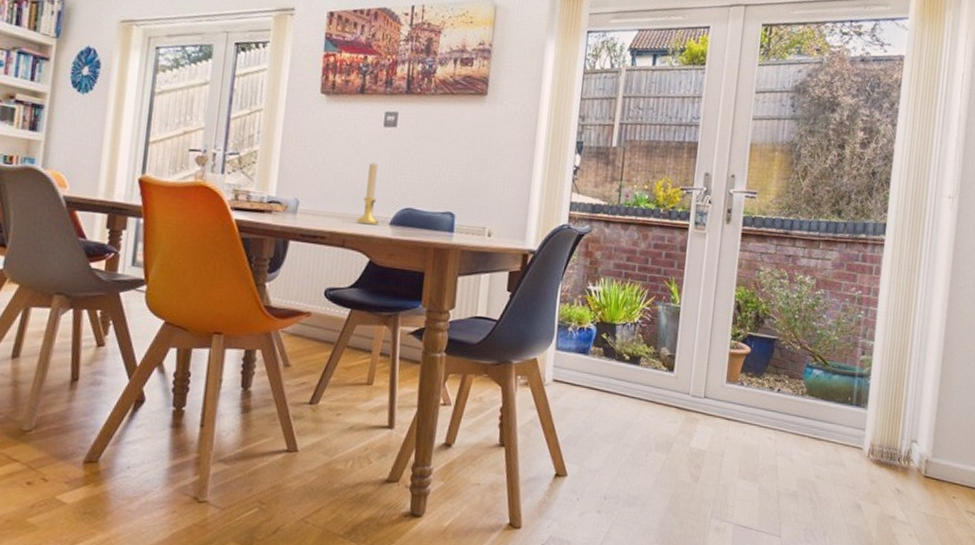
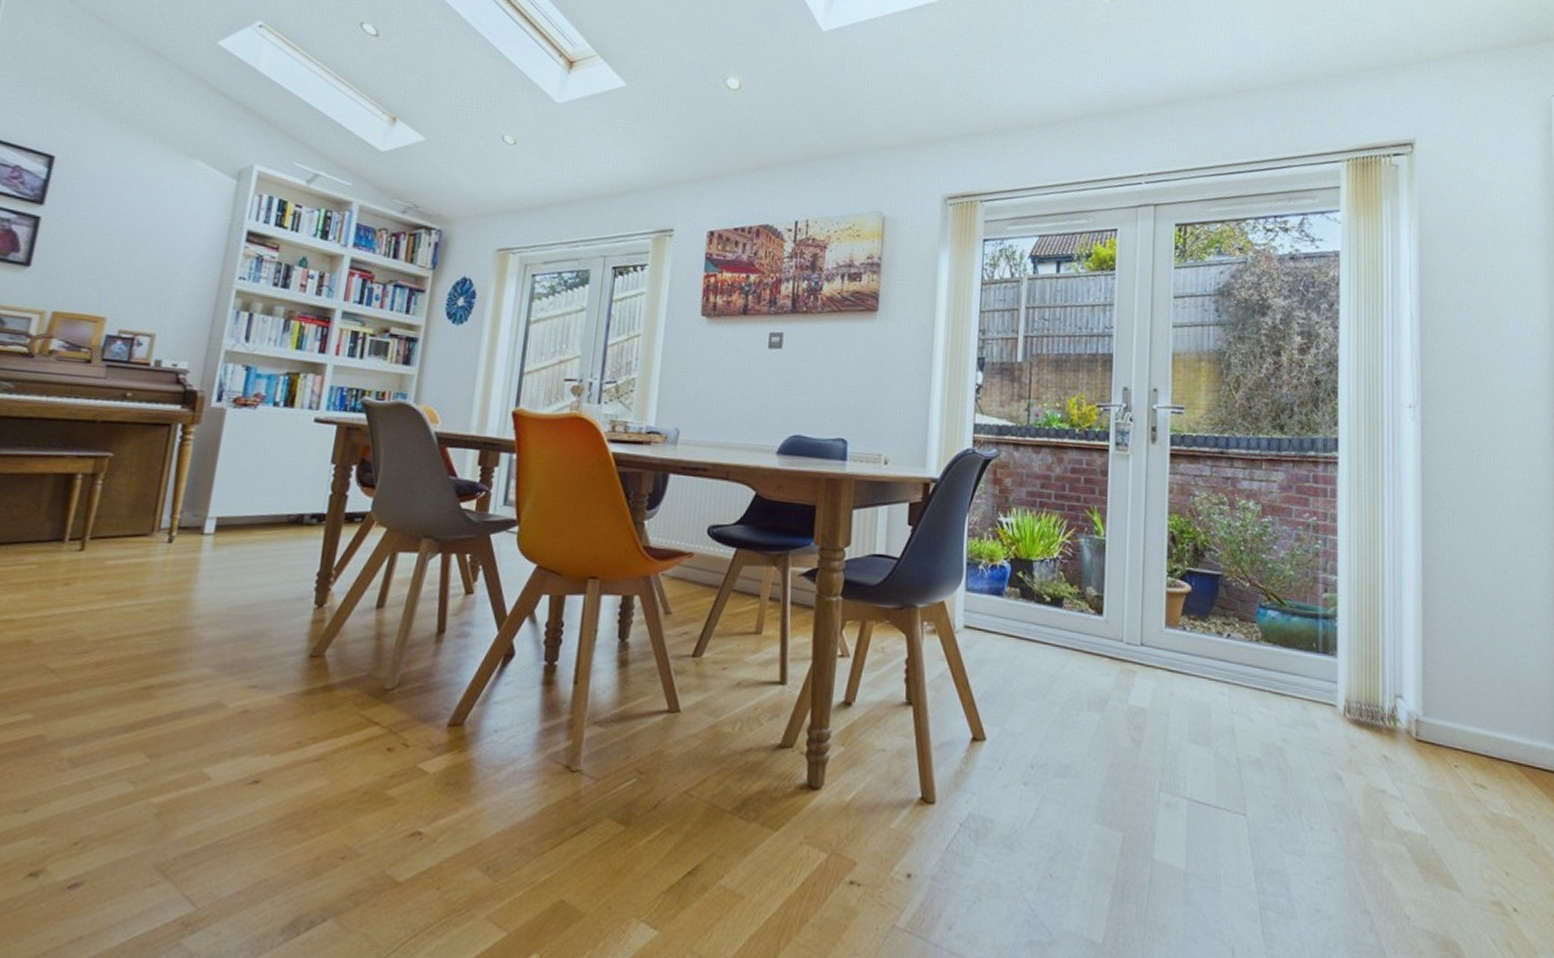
candle holder: present [356,162,378,226] -> none [741,387,765,455]

